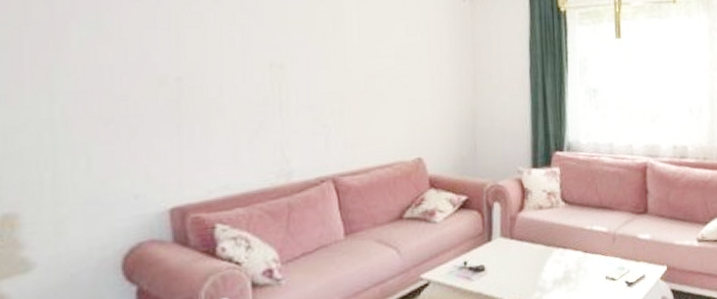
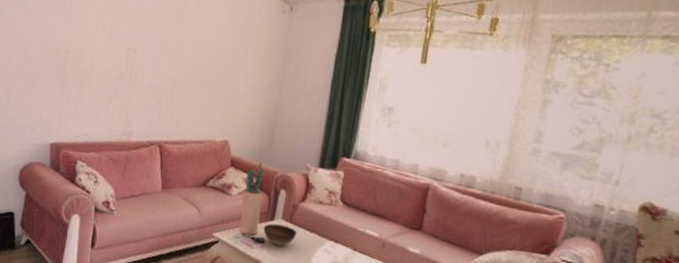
vase: none [449,175,476,267] -> present [238,161,264,236]
bowl: none [481,243,521,270] -> present [263,224,297,246]

